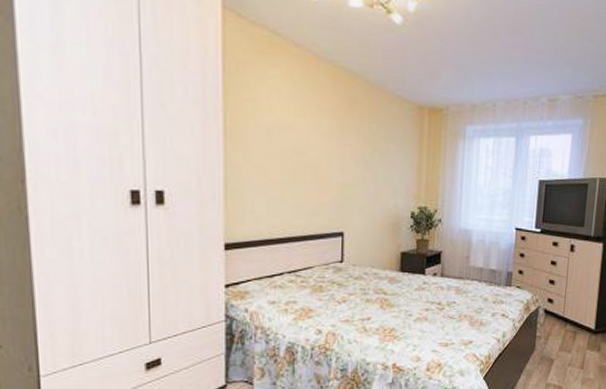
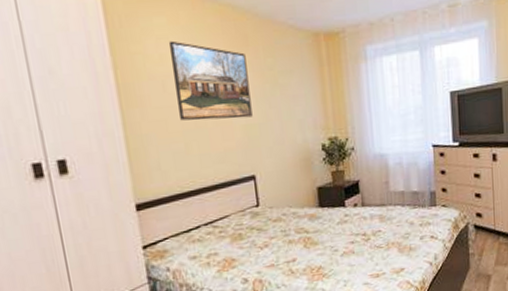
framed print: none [279,93,351,177] -> present [168,40,253,121]

